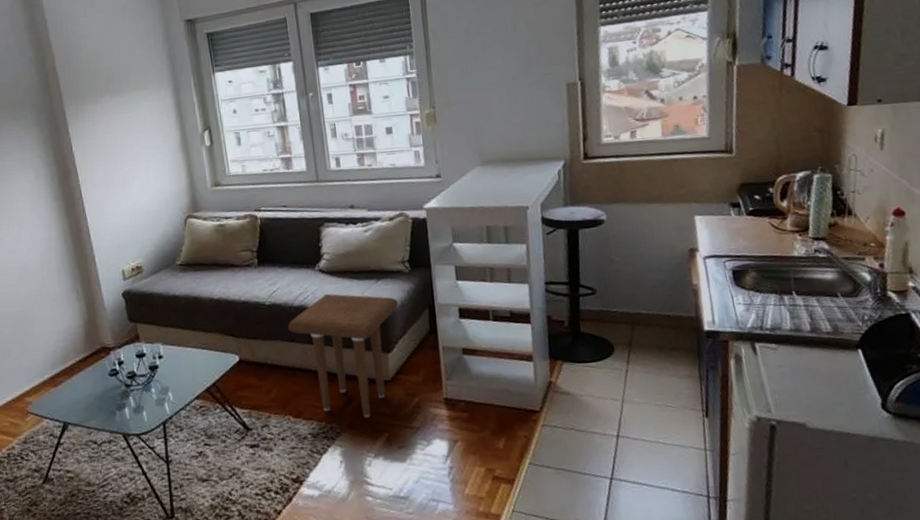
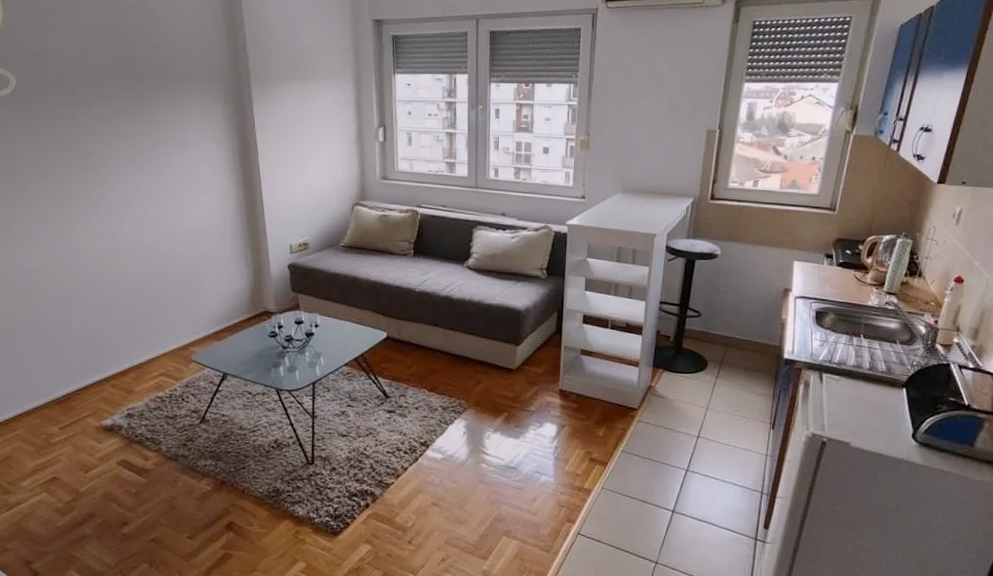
side table: present [287,294,399,418] -> none [433,289,533,398]

